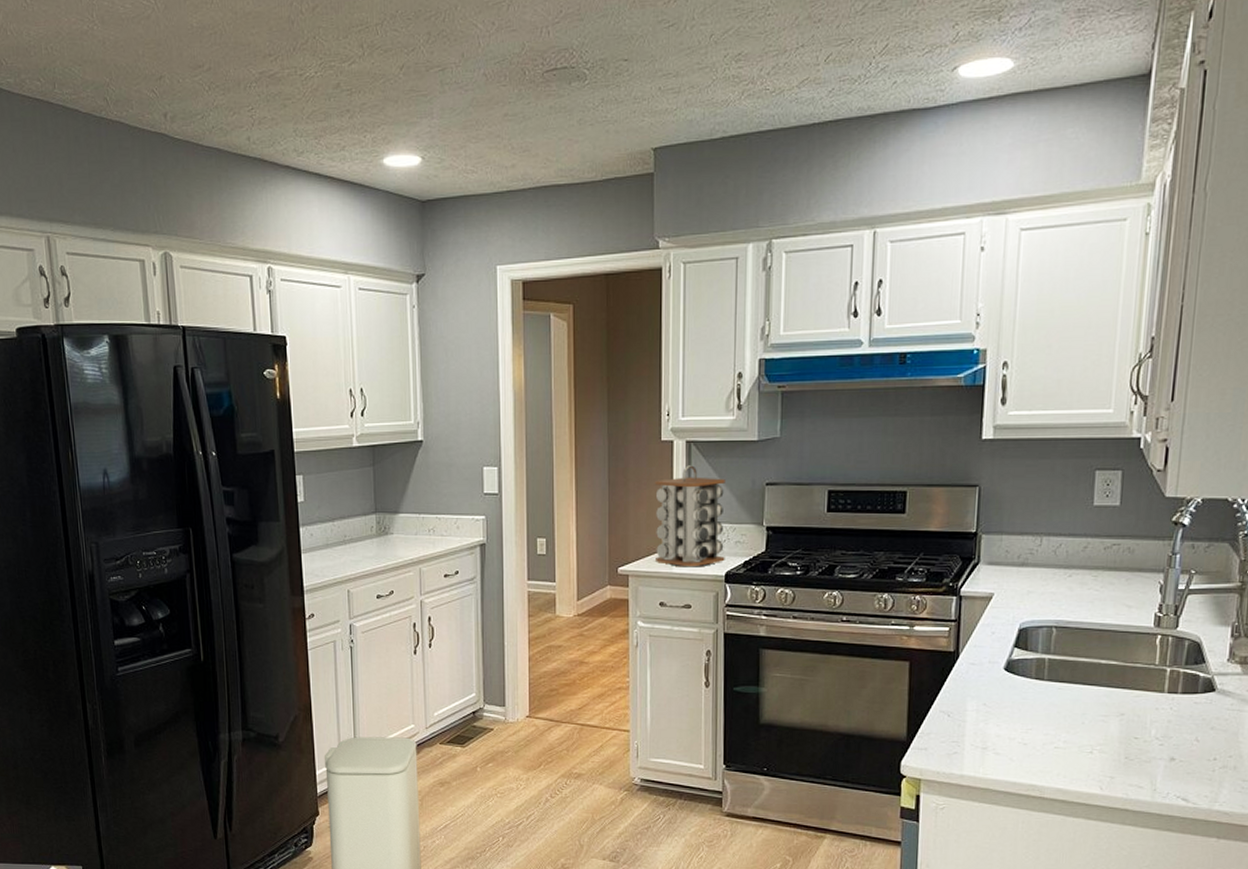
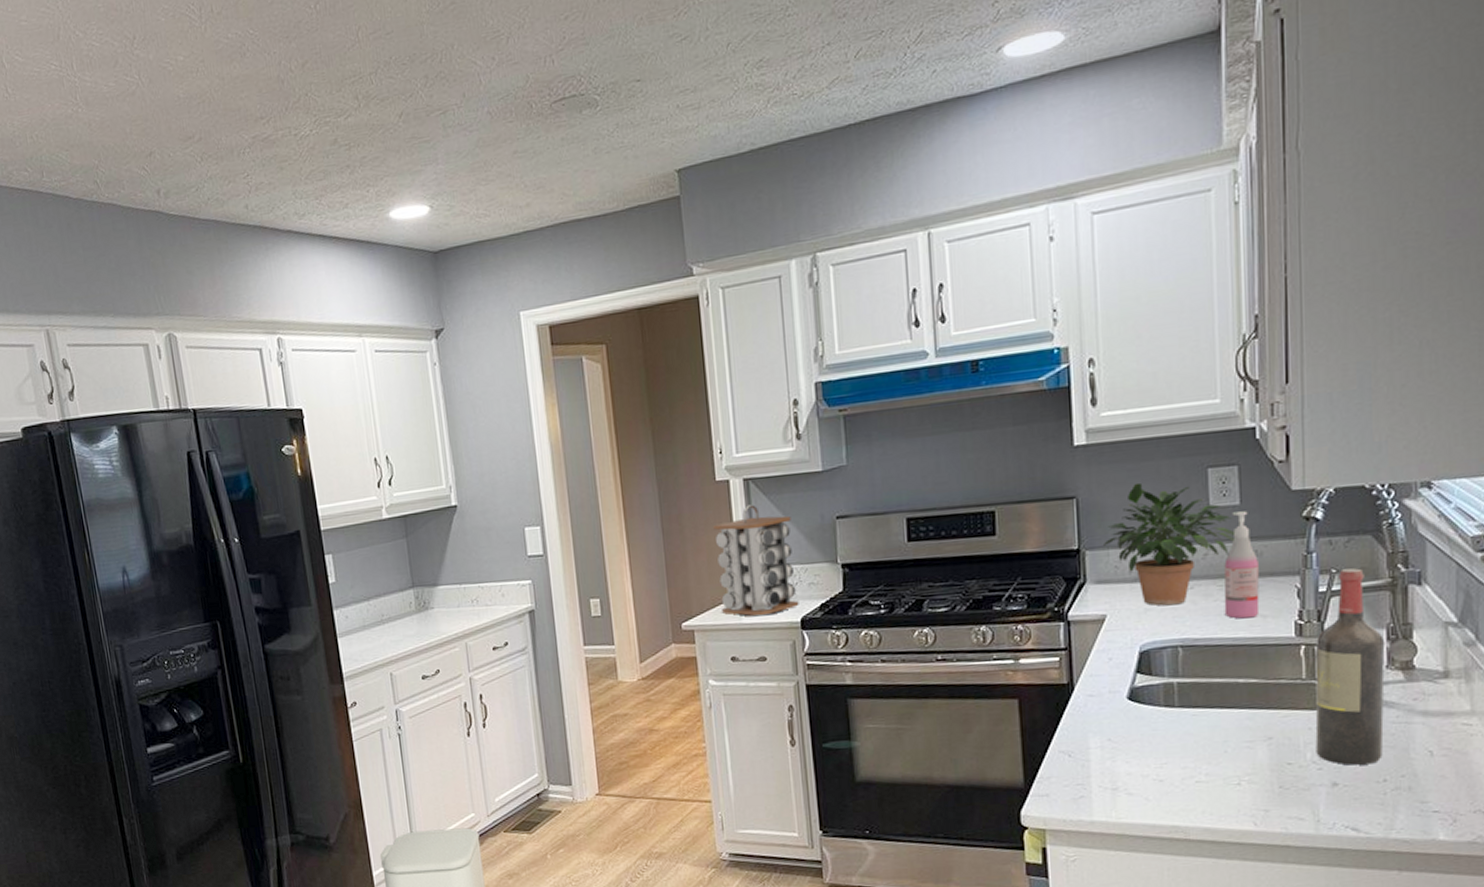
potted plant: none [998,477,1113,590] -> present [1104,482,1236,606]
soap dispenser: none [1095,512,1130,607] -> present [1223,511,1260,619]
wine bottle: none [1159,571,1229,744] -> present [1315,568,1385,766]

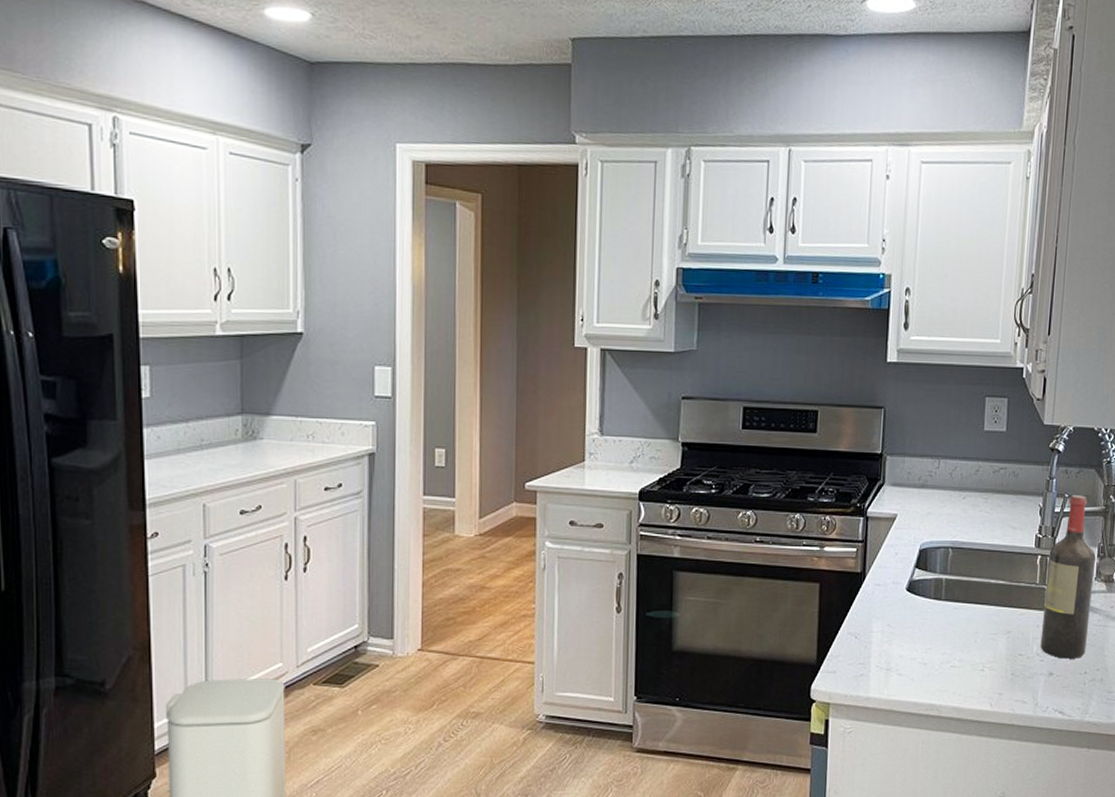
spice rack: present [713,504,799,617] -> none [566,375,641,484]
potted plant: present [1104,482,1236,606] -> none [901,401,1001,511]
soap dispenser: present [1223,511,1260,619] -> none [986,437,1015,529]

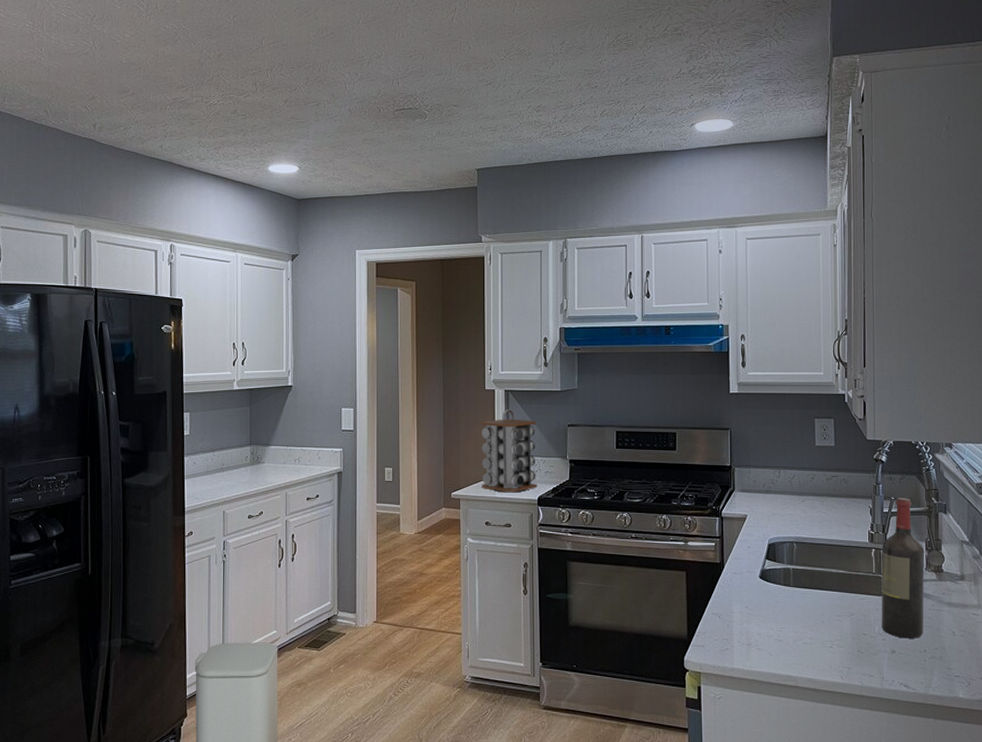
spice rack: none [566,375,641,484] -> present [481,410,537,493]

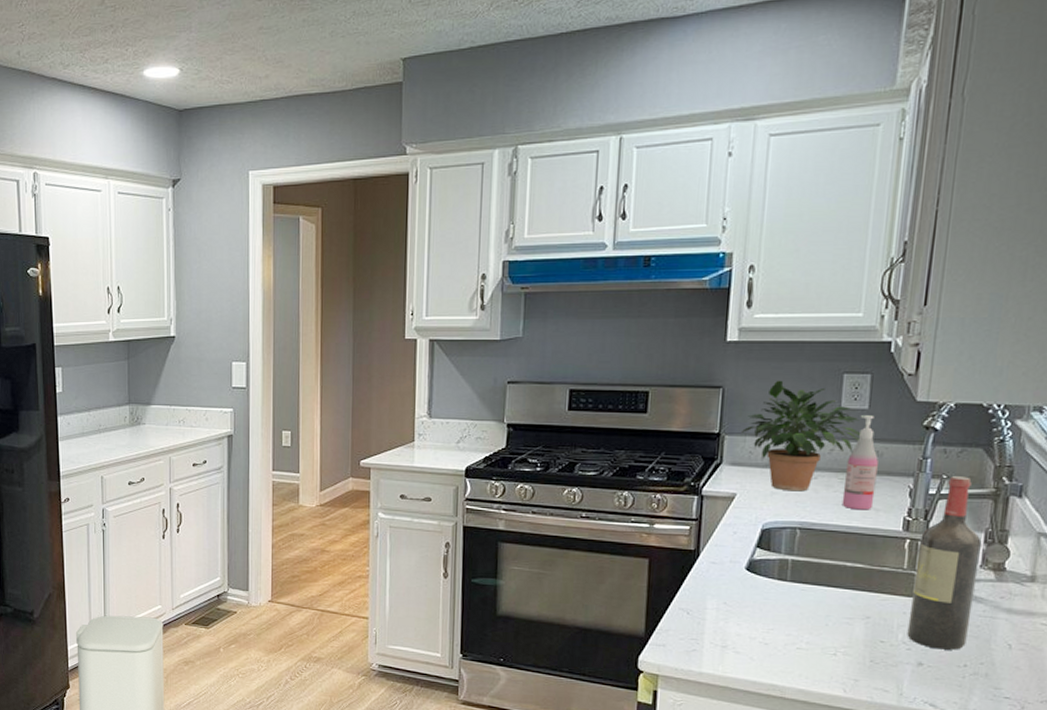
spice rack: present [481,410,537,493] -> none [397,363,467,462]
potted plant: none [747,423,832,512] -> present [742,380,861,492]
soap dispenser: none [823,451,846,526] -> present [841,415,879,510]

